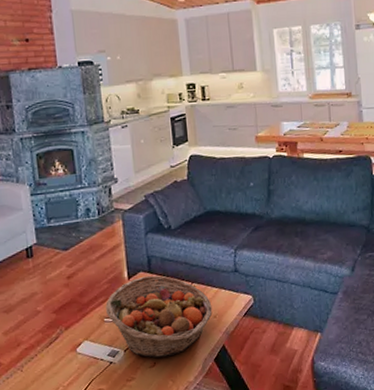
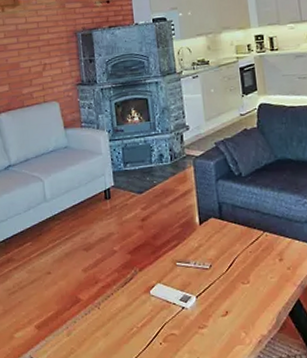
fruit basket: present [105,275,213,358] -> none [178,222,286,307]

